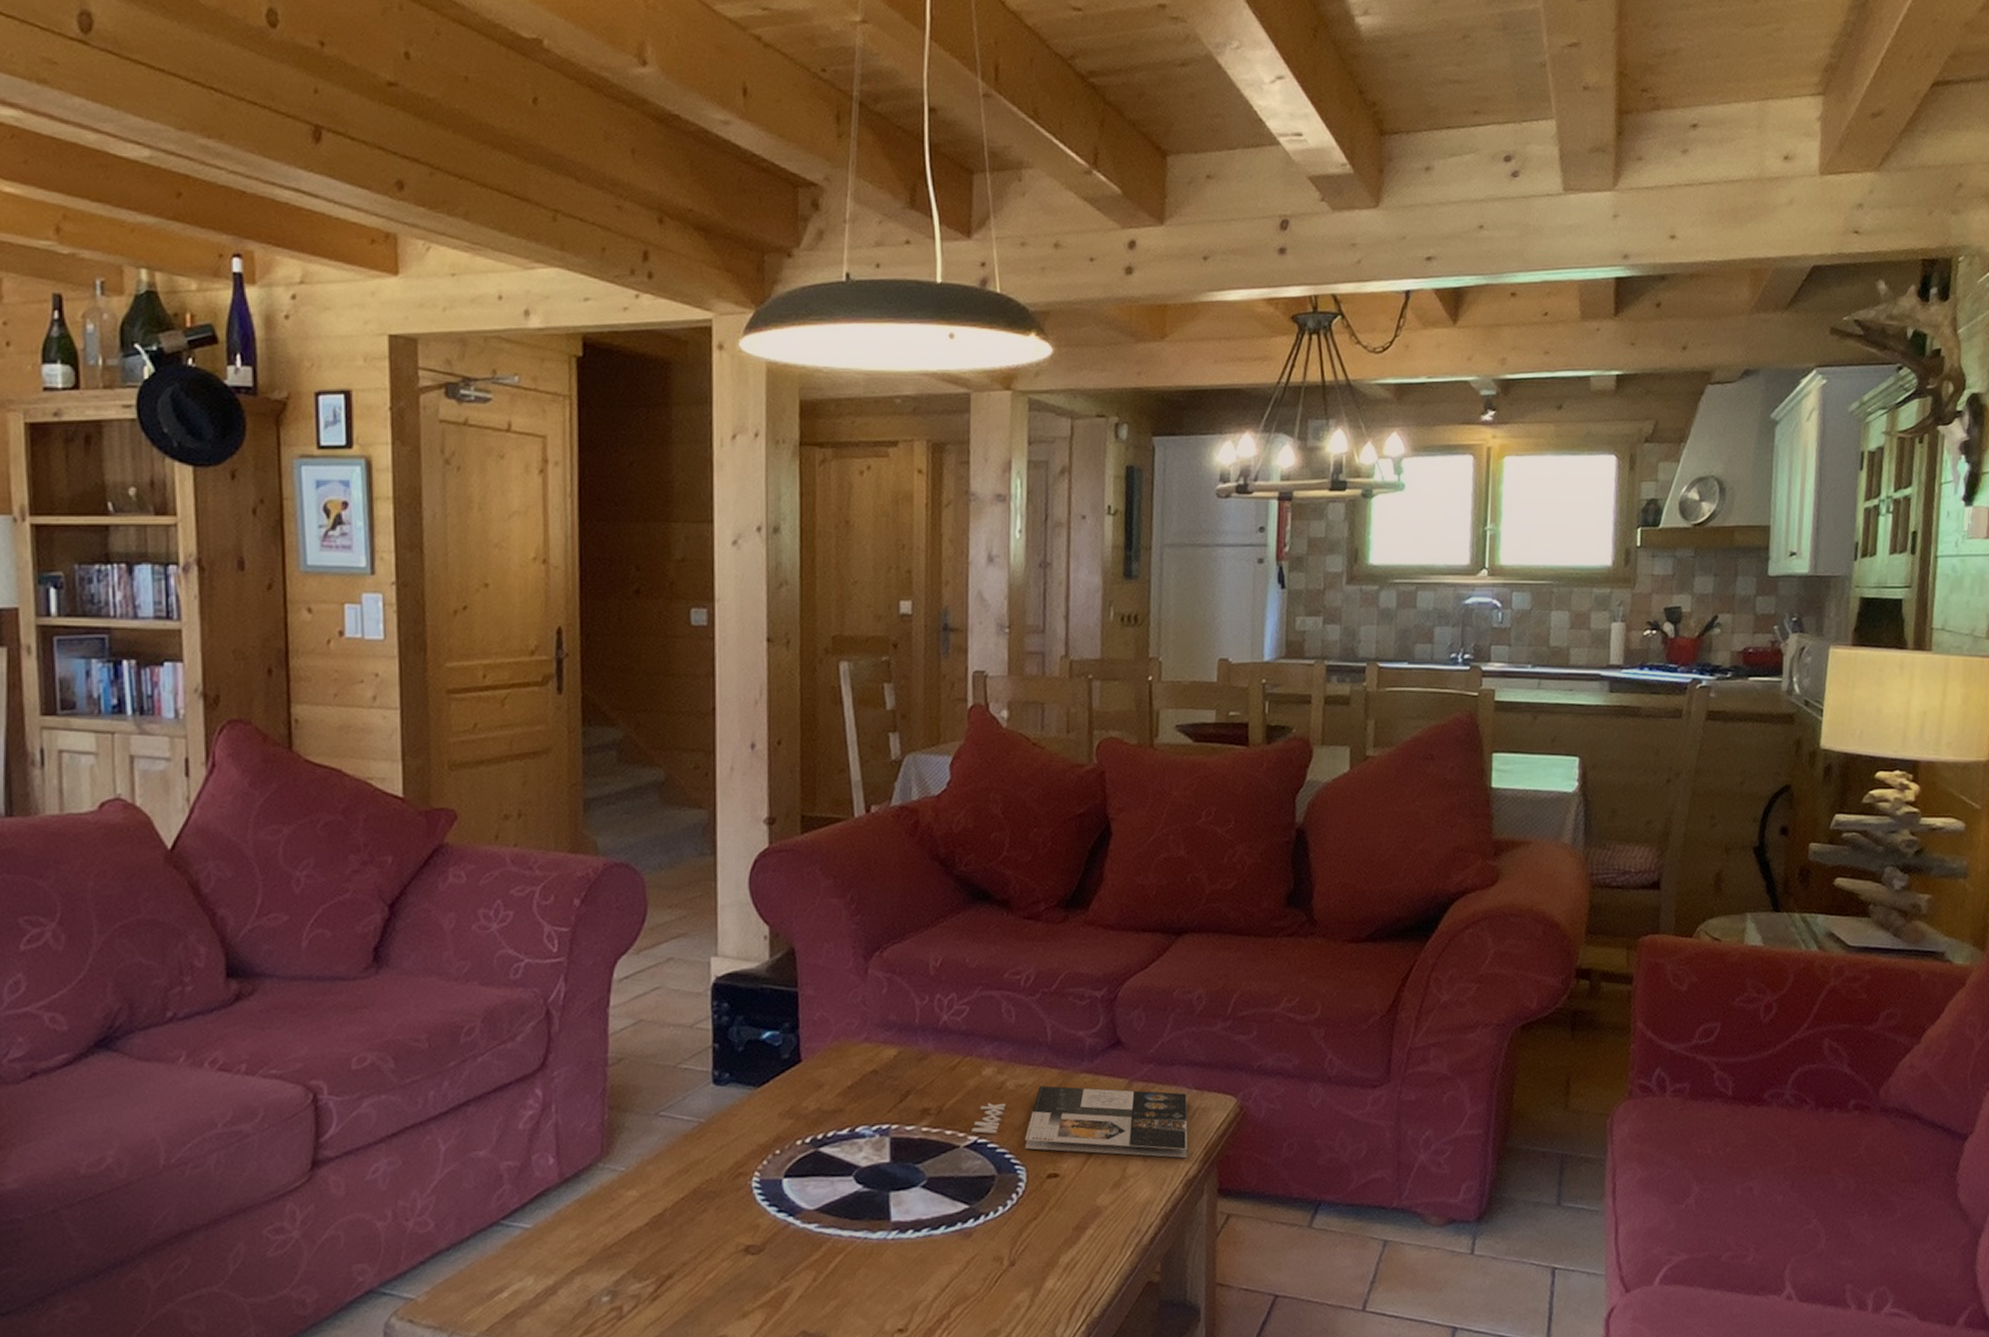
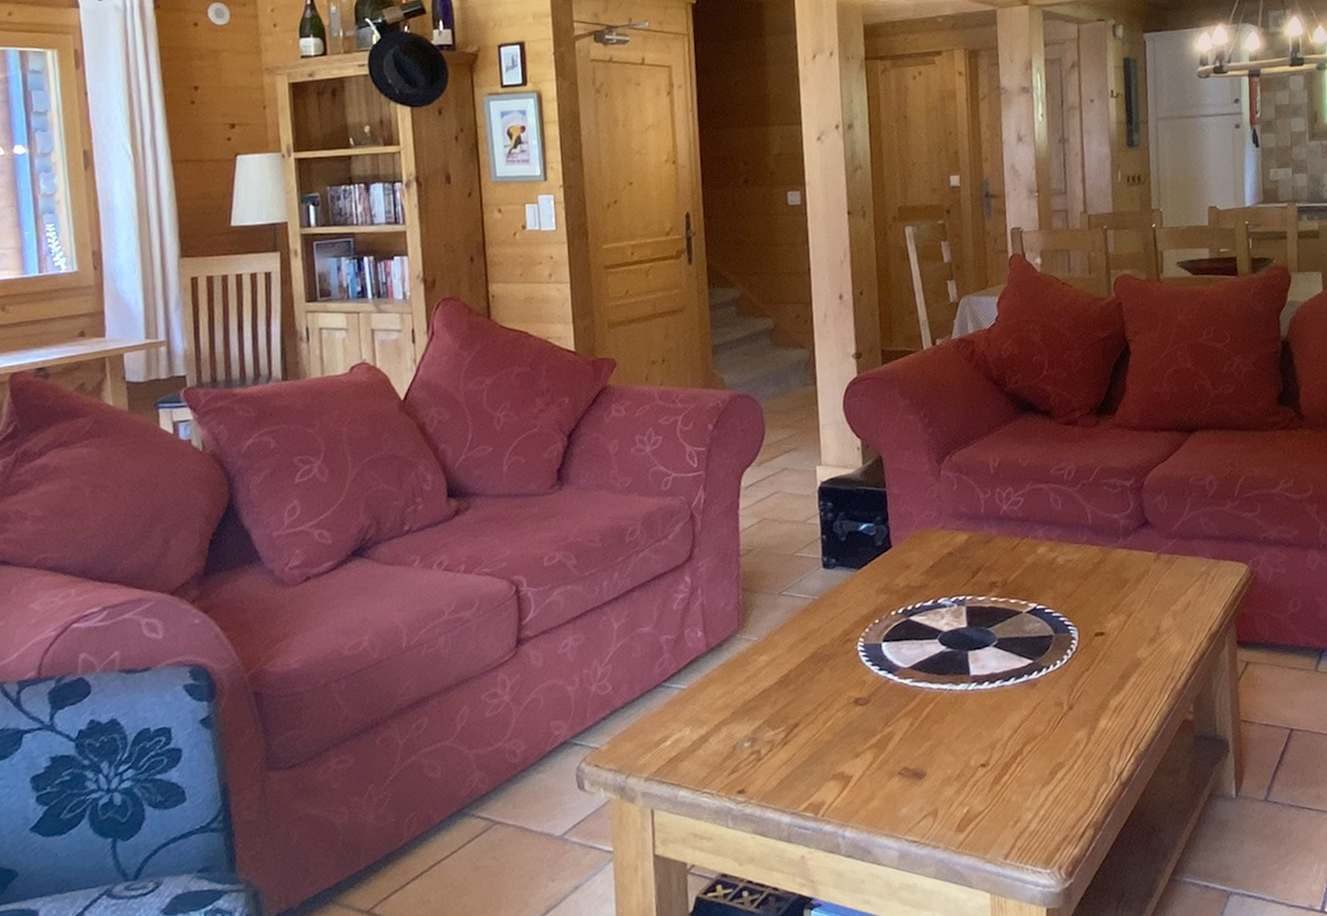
magazine: present [972,1086,1187,1158] -> none [1031,560,1209,616]

